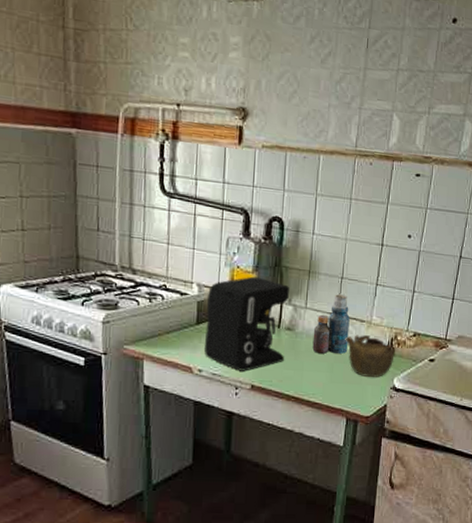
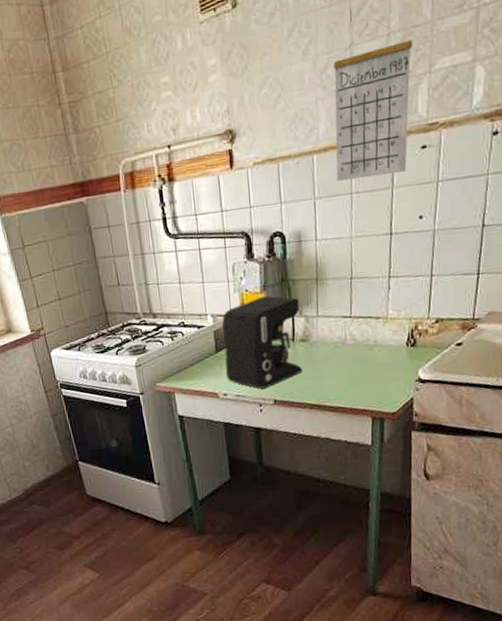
bottle: present [312,293,350,354] -> none [328,294,366,359]
calendar: none [339,53,417,193] -> present [334,18,413,181]
teapot: present [345,335,395,377] -> none [361,331,417,374]

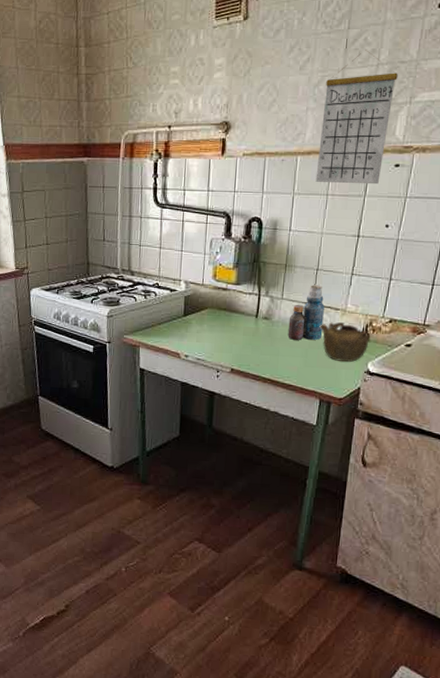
coffee maker: present [222,295,302,389] -> none [190,272,267,357]
bottle: none [328,294,366,359] -> present [288,284,324,340]
teapot: none [361,331,417,374] -> present [319,322,370,362]

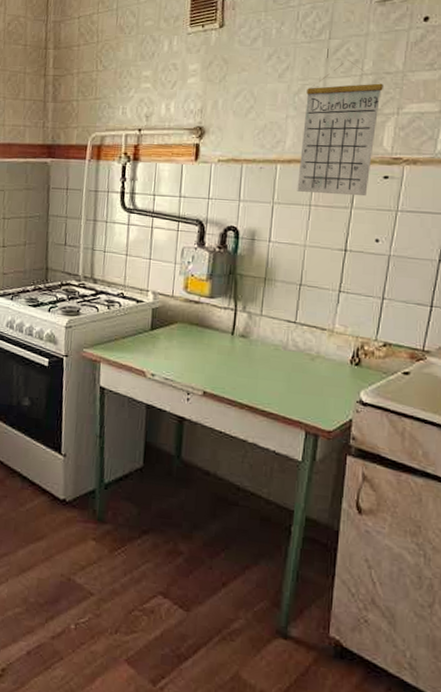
bottle: present [288,284,324,340] -> none [268,300,309,363]
teapot: present [319,322,370,362] -> none [304,343,361,389]

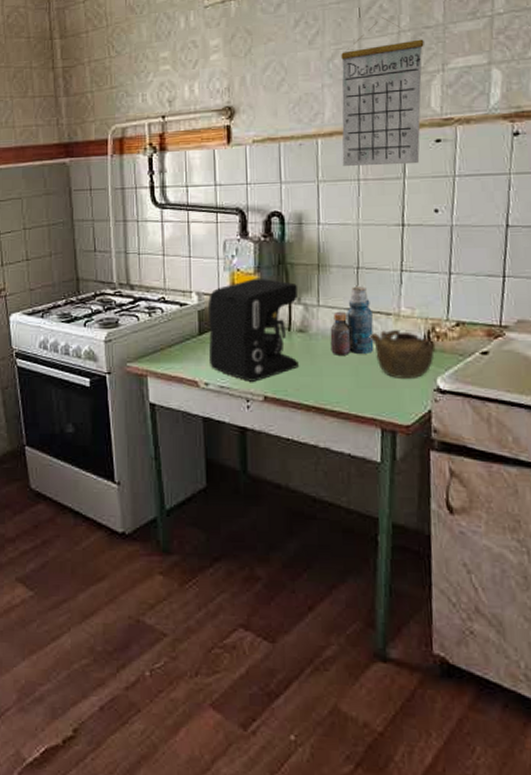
coffee maker: none [157,284,244,377] -> present [208,278,299,382]
bottle: none [268,300,309,363] -> present [330,285,374,355]
teapot: none [304,343,361,389] -> present [369,330,434,378]

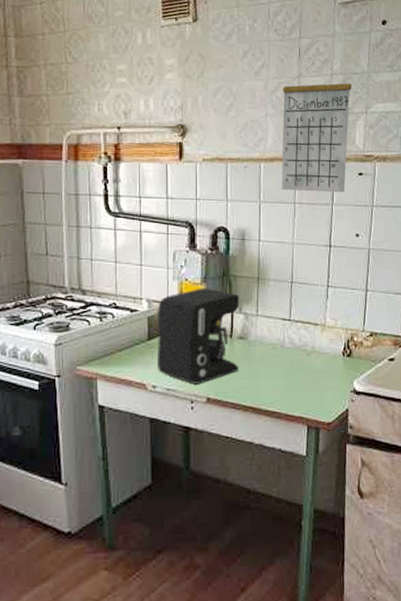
bottle: present [330,285,374,355] -> none [266,298,303,360]
teapot: present [369,330,434,378] -> none [299,339,352,381]

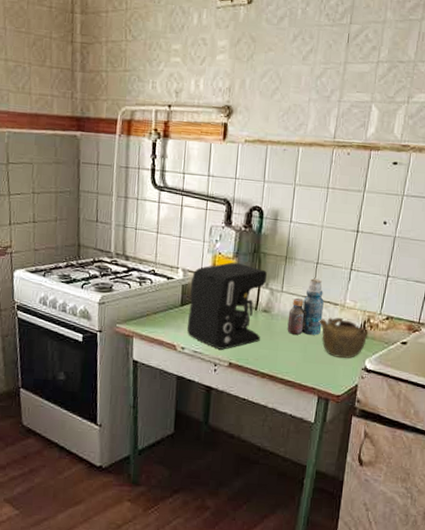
bottle: none [266,298,303,360] -> present [287,278,324,335]
calendar: present [281,59,352,193] -> none [316,46,397,181]
teapot: none [299,339,352,381] -> present [318,317,367,358]

